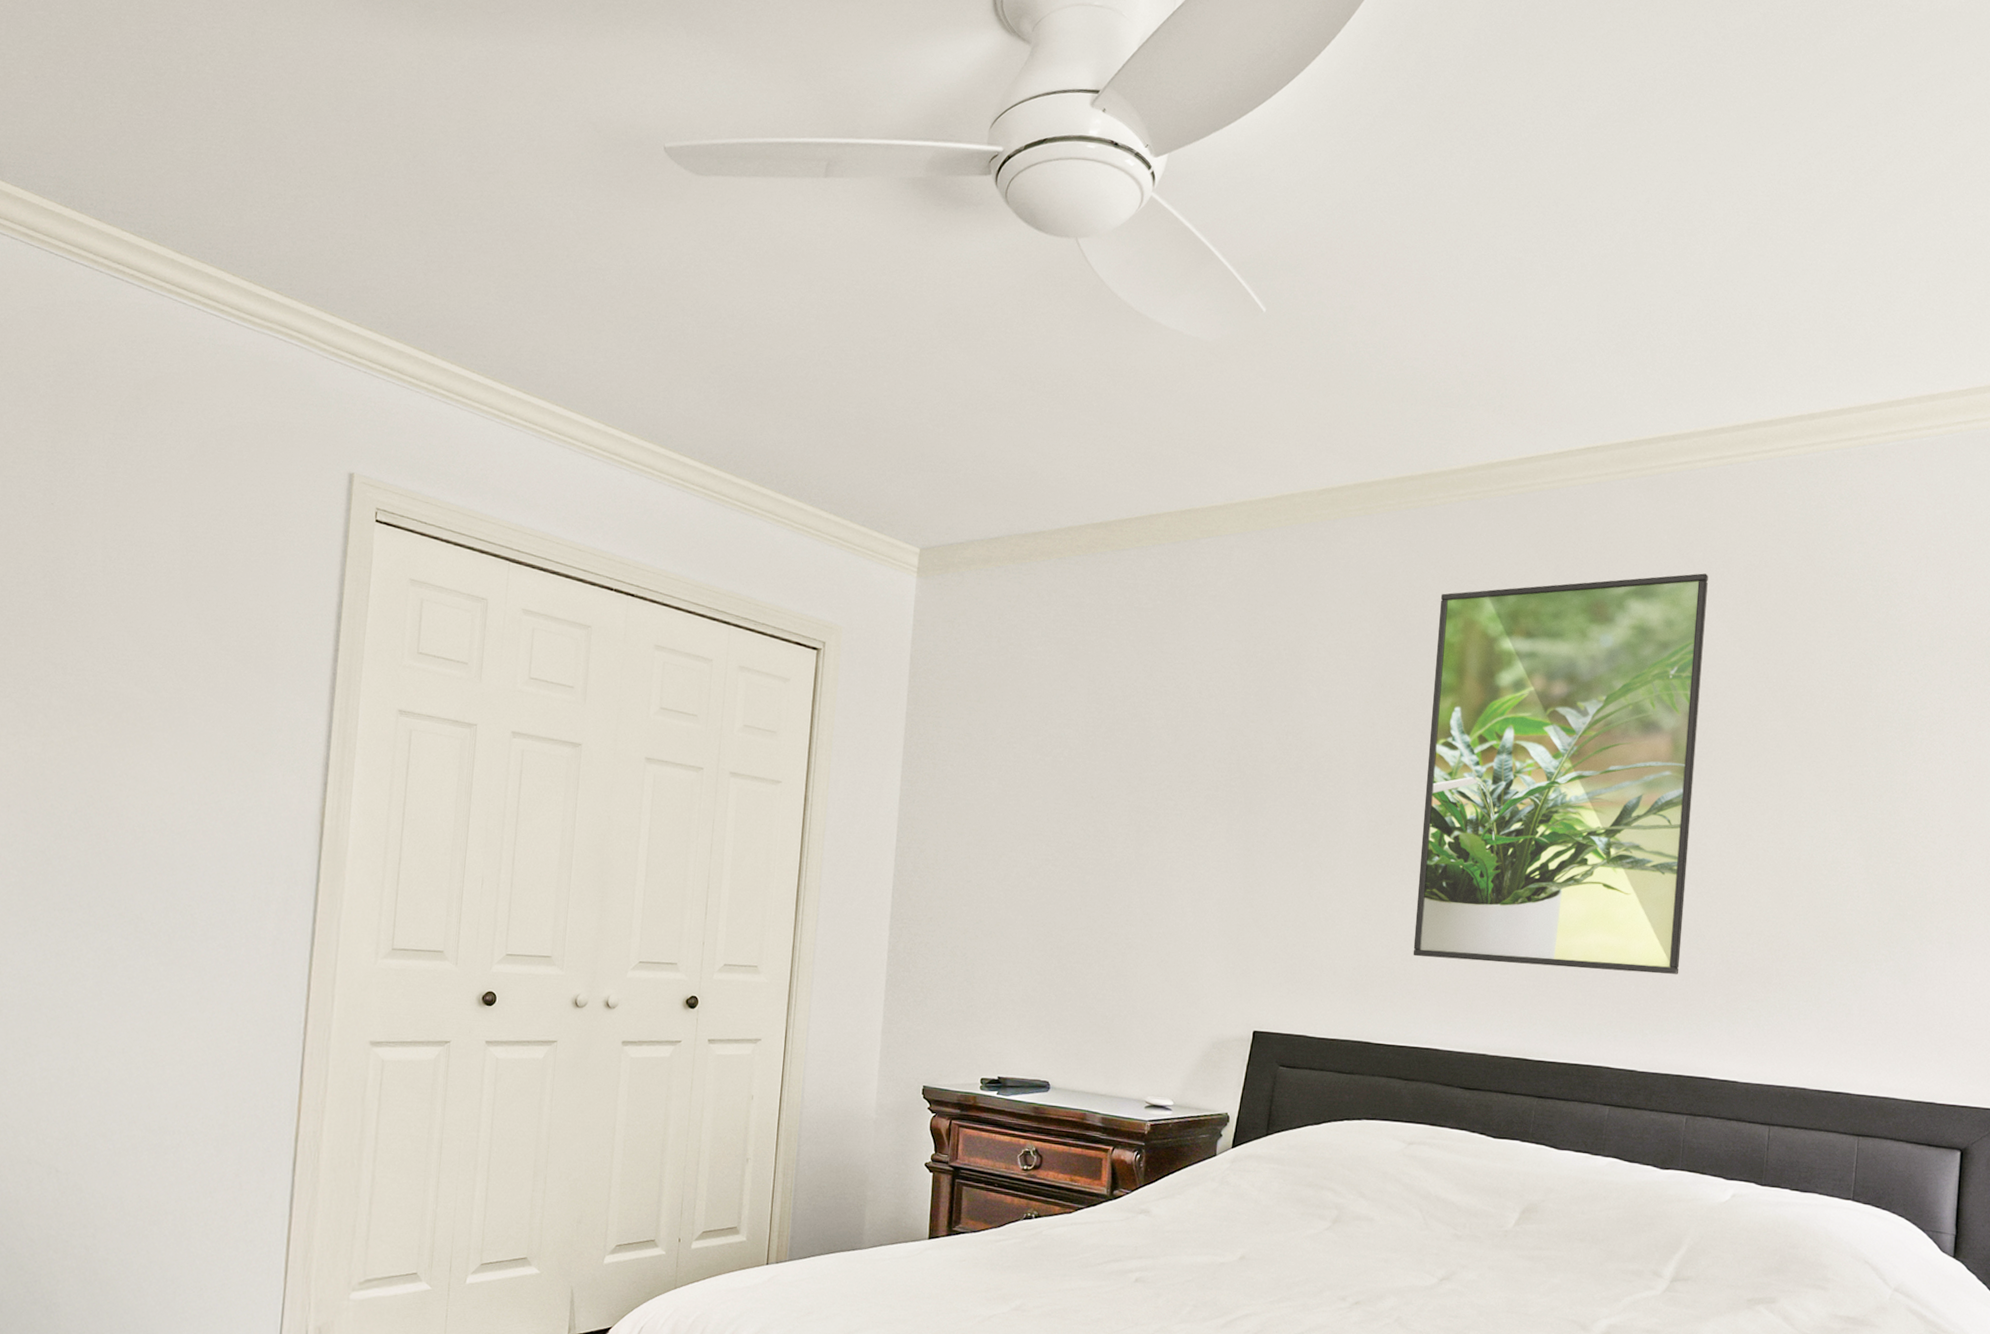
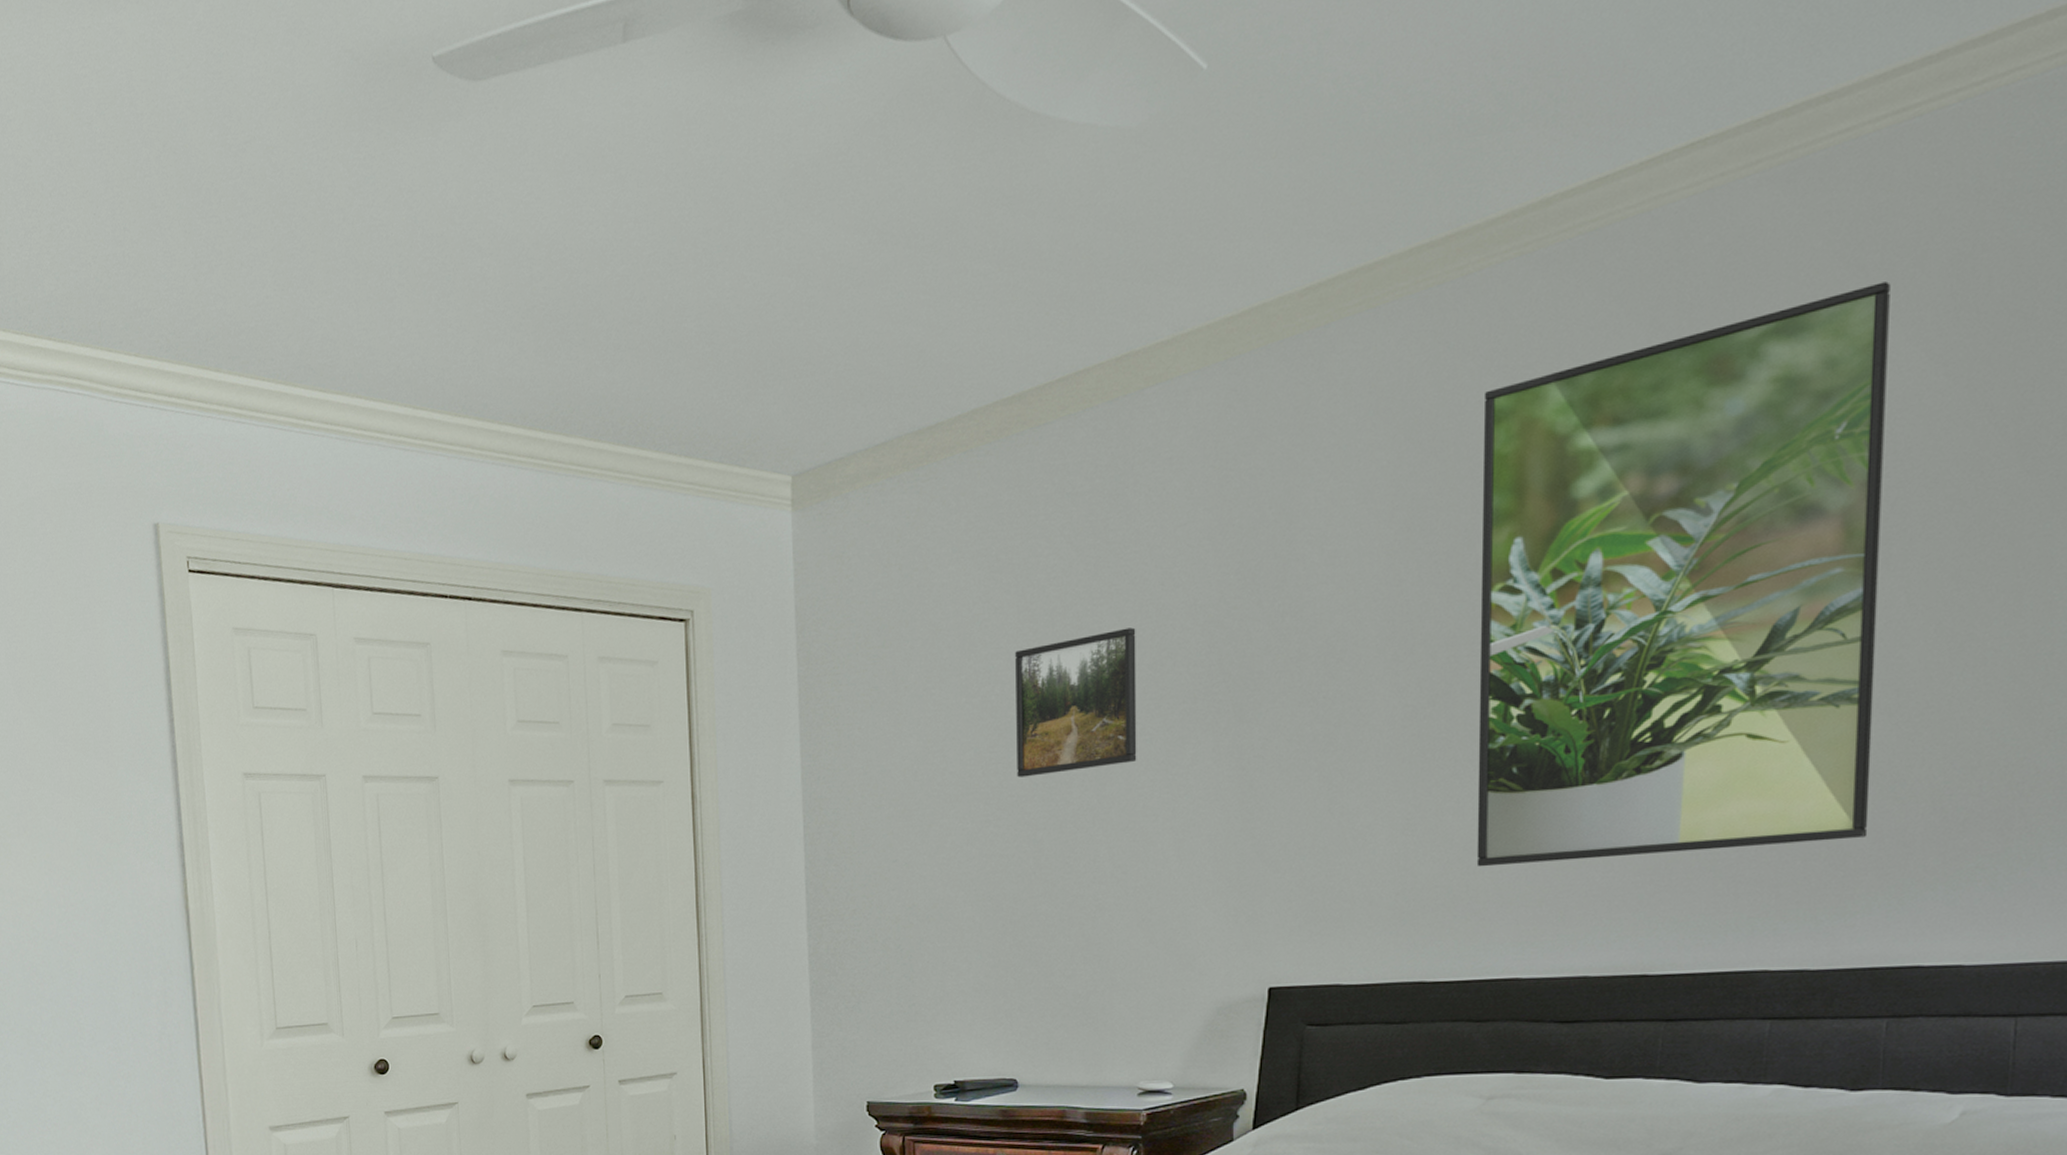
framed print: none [1074,722,1177,831] -> present [1015,627,1137,778]

